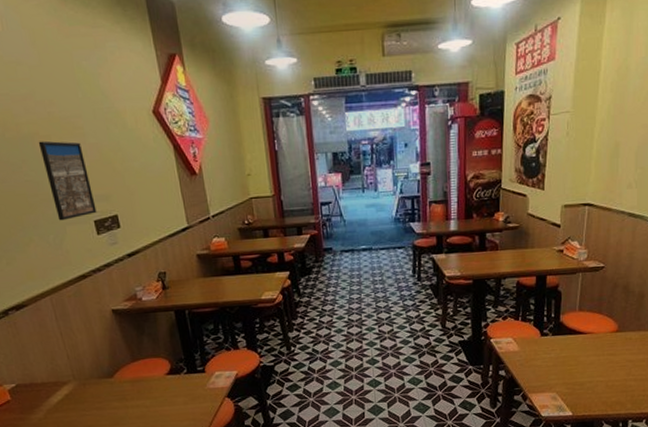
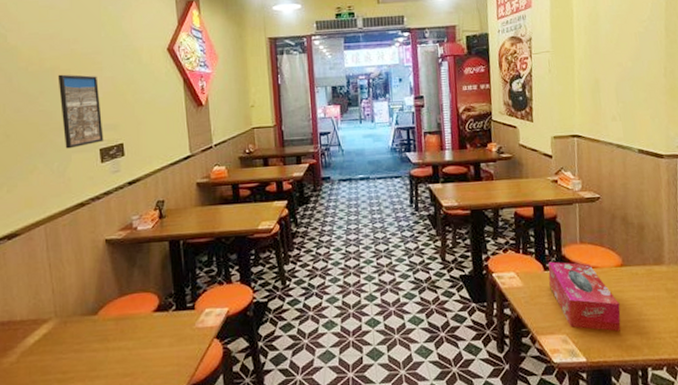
tissue box: none [545,328,610,390] -> present [548,261,621,332]

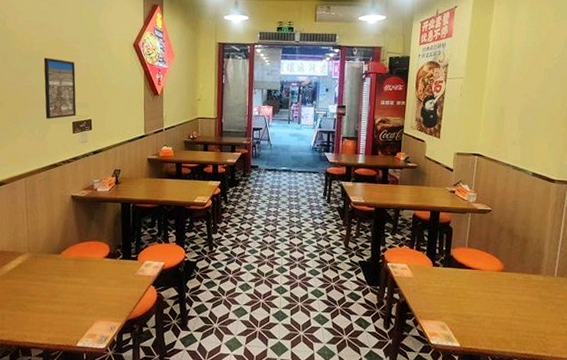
tissue box: present [548,261,621,332] -> none [436,259,496,326]

